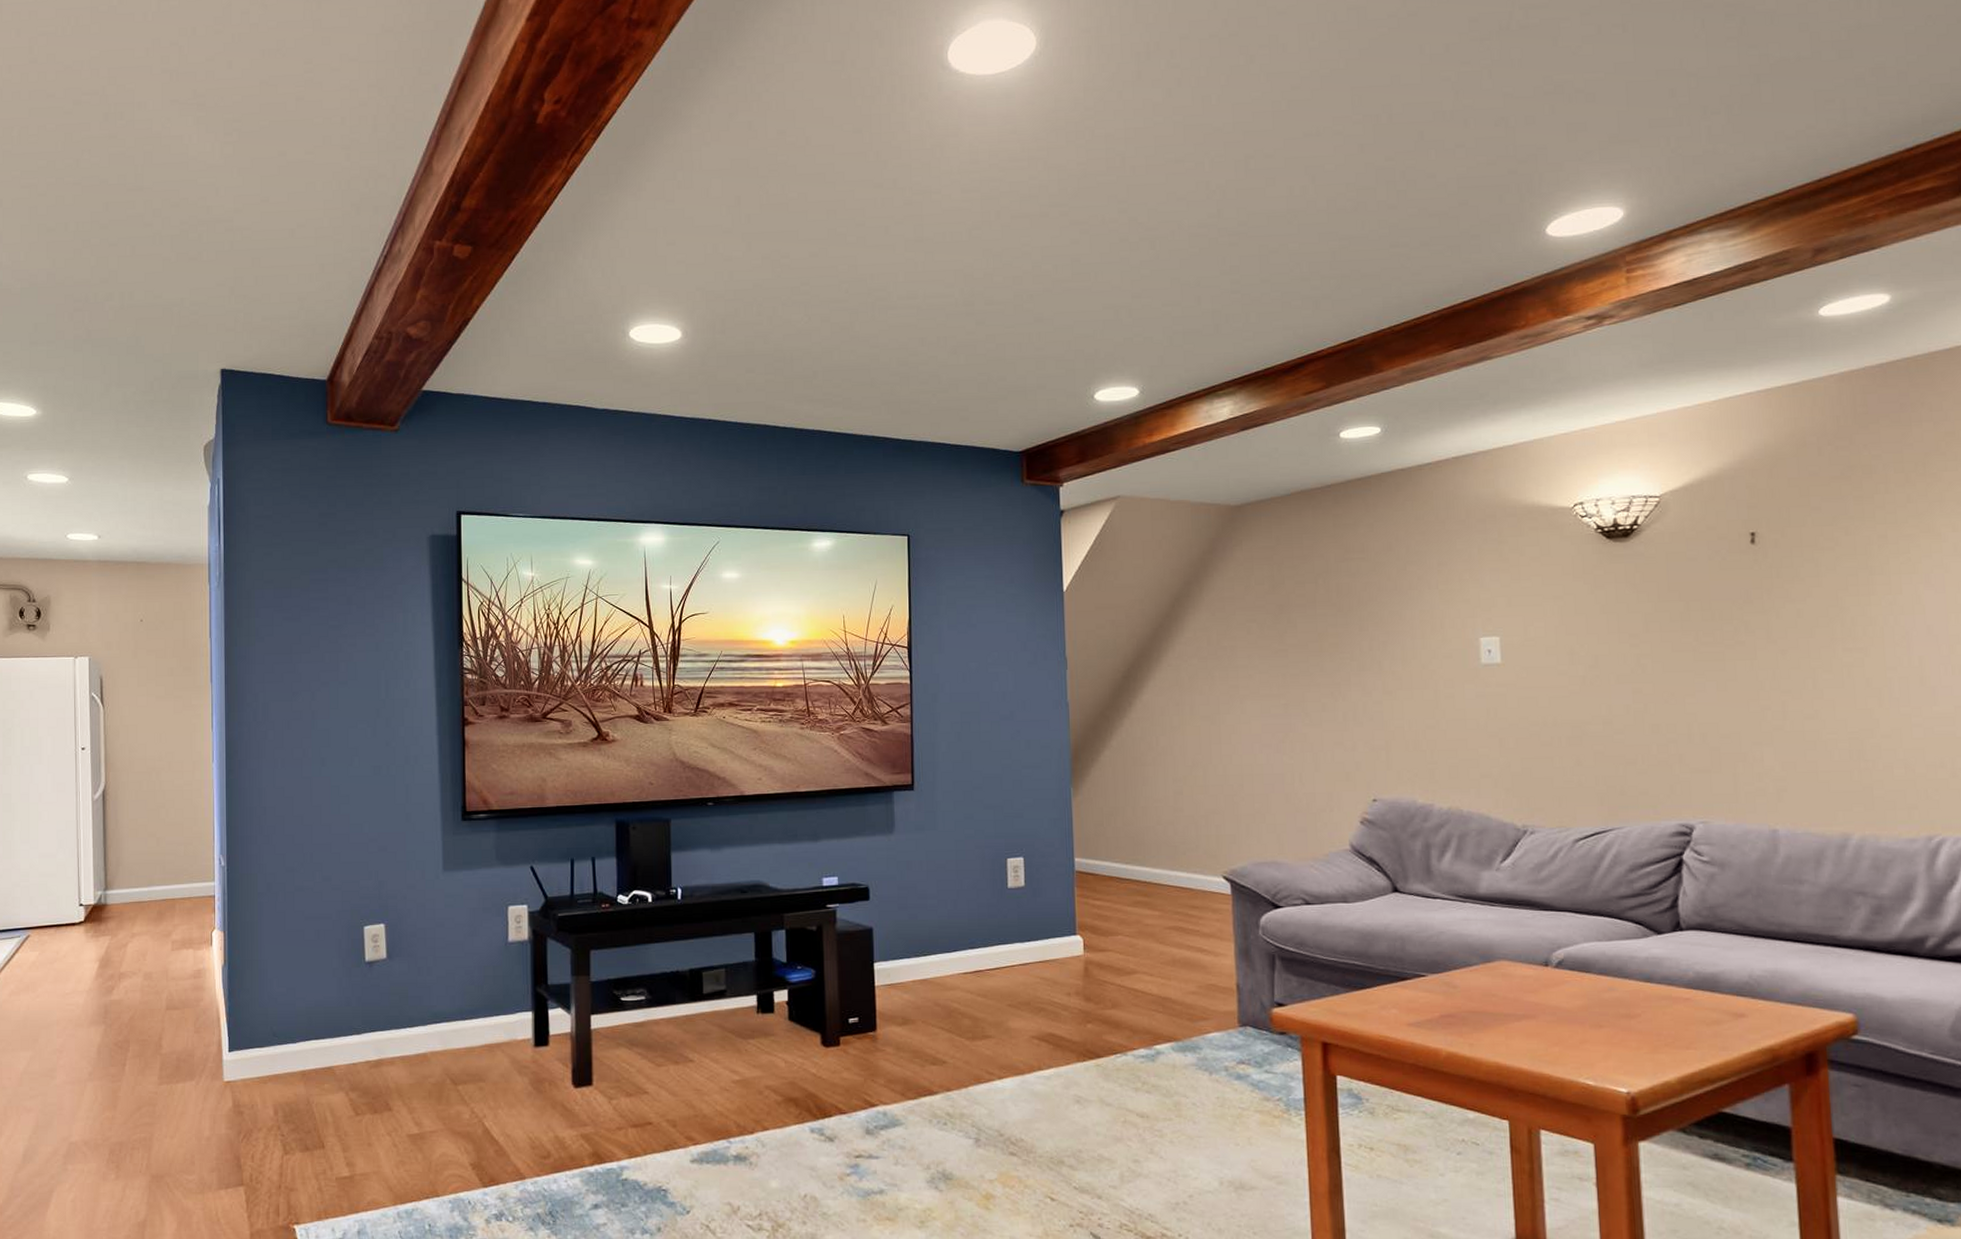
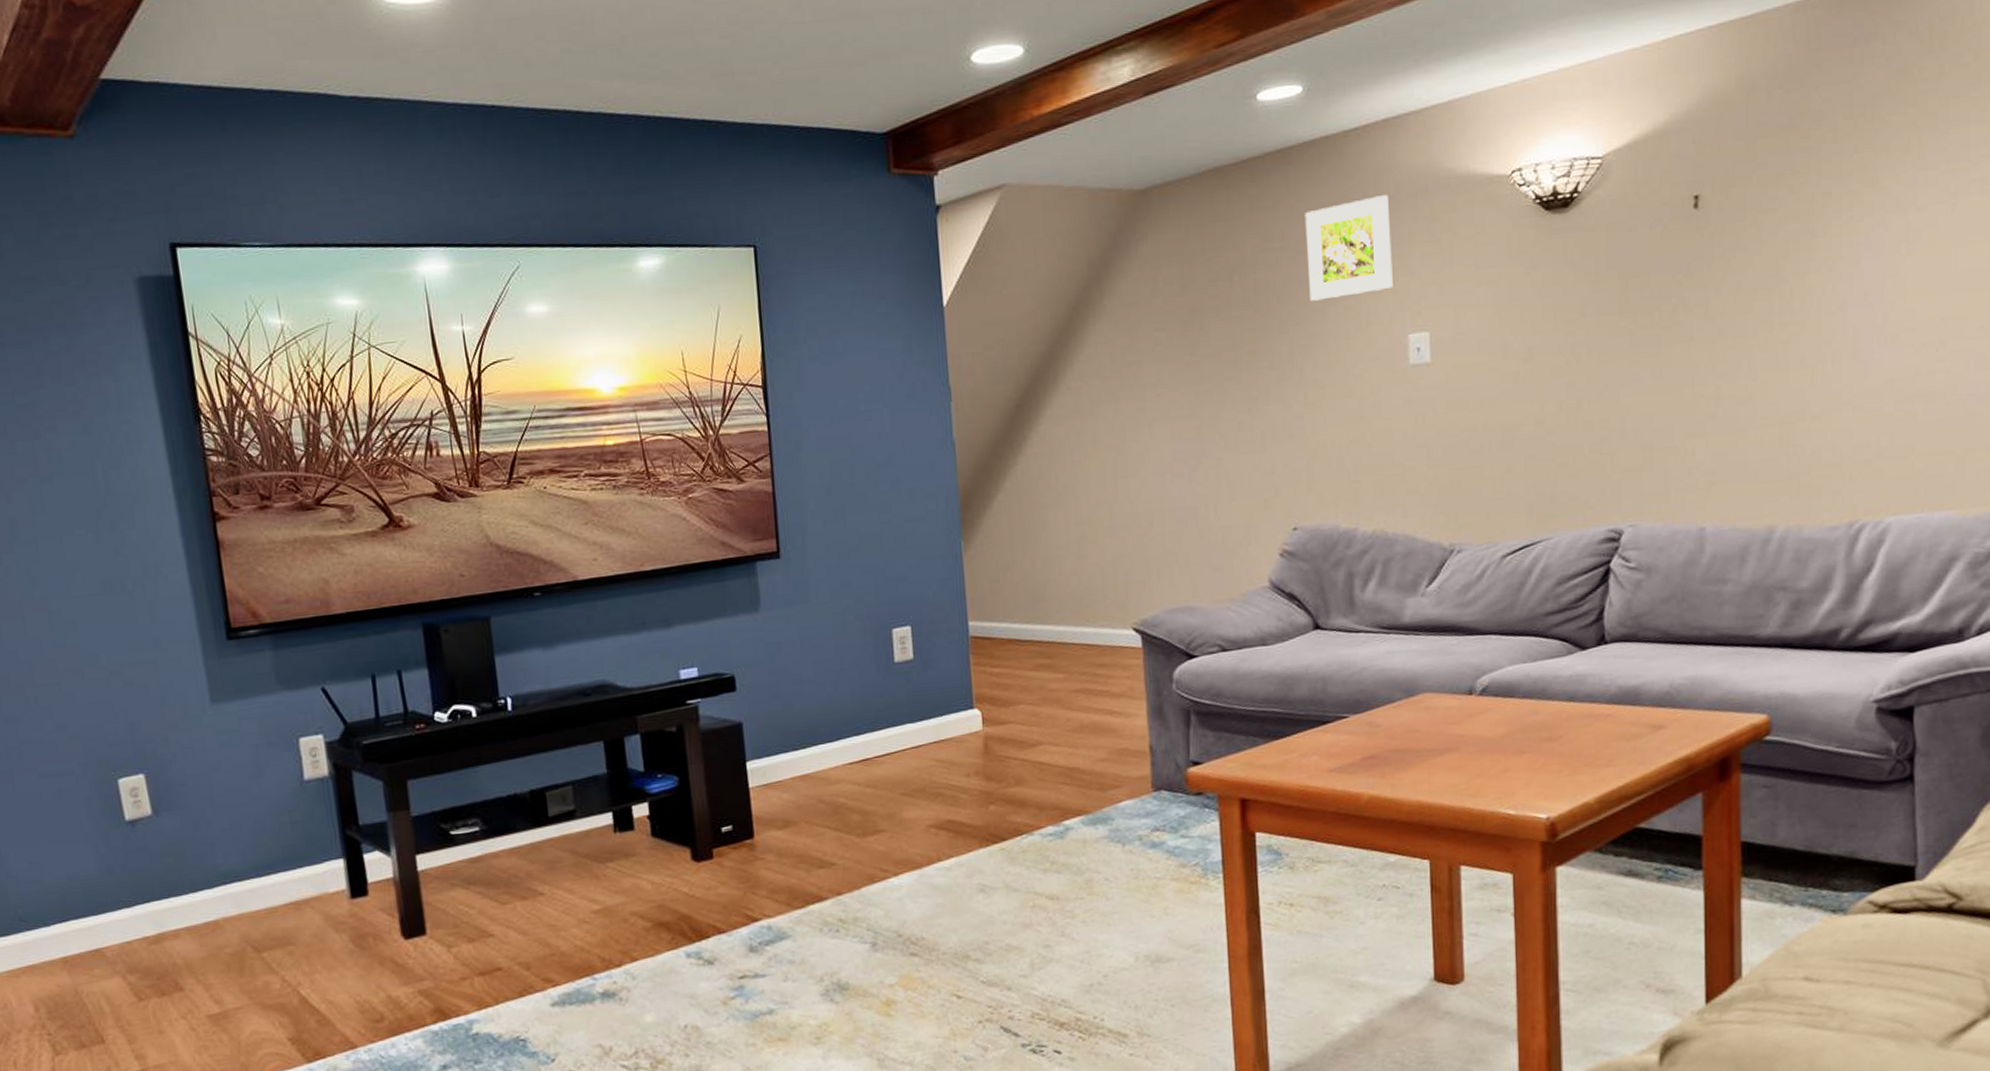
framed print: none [1383,519,1465,605] -> present [1305,195,1393,301]

